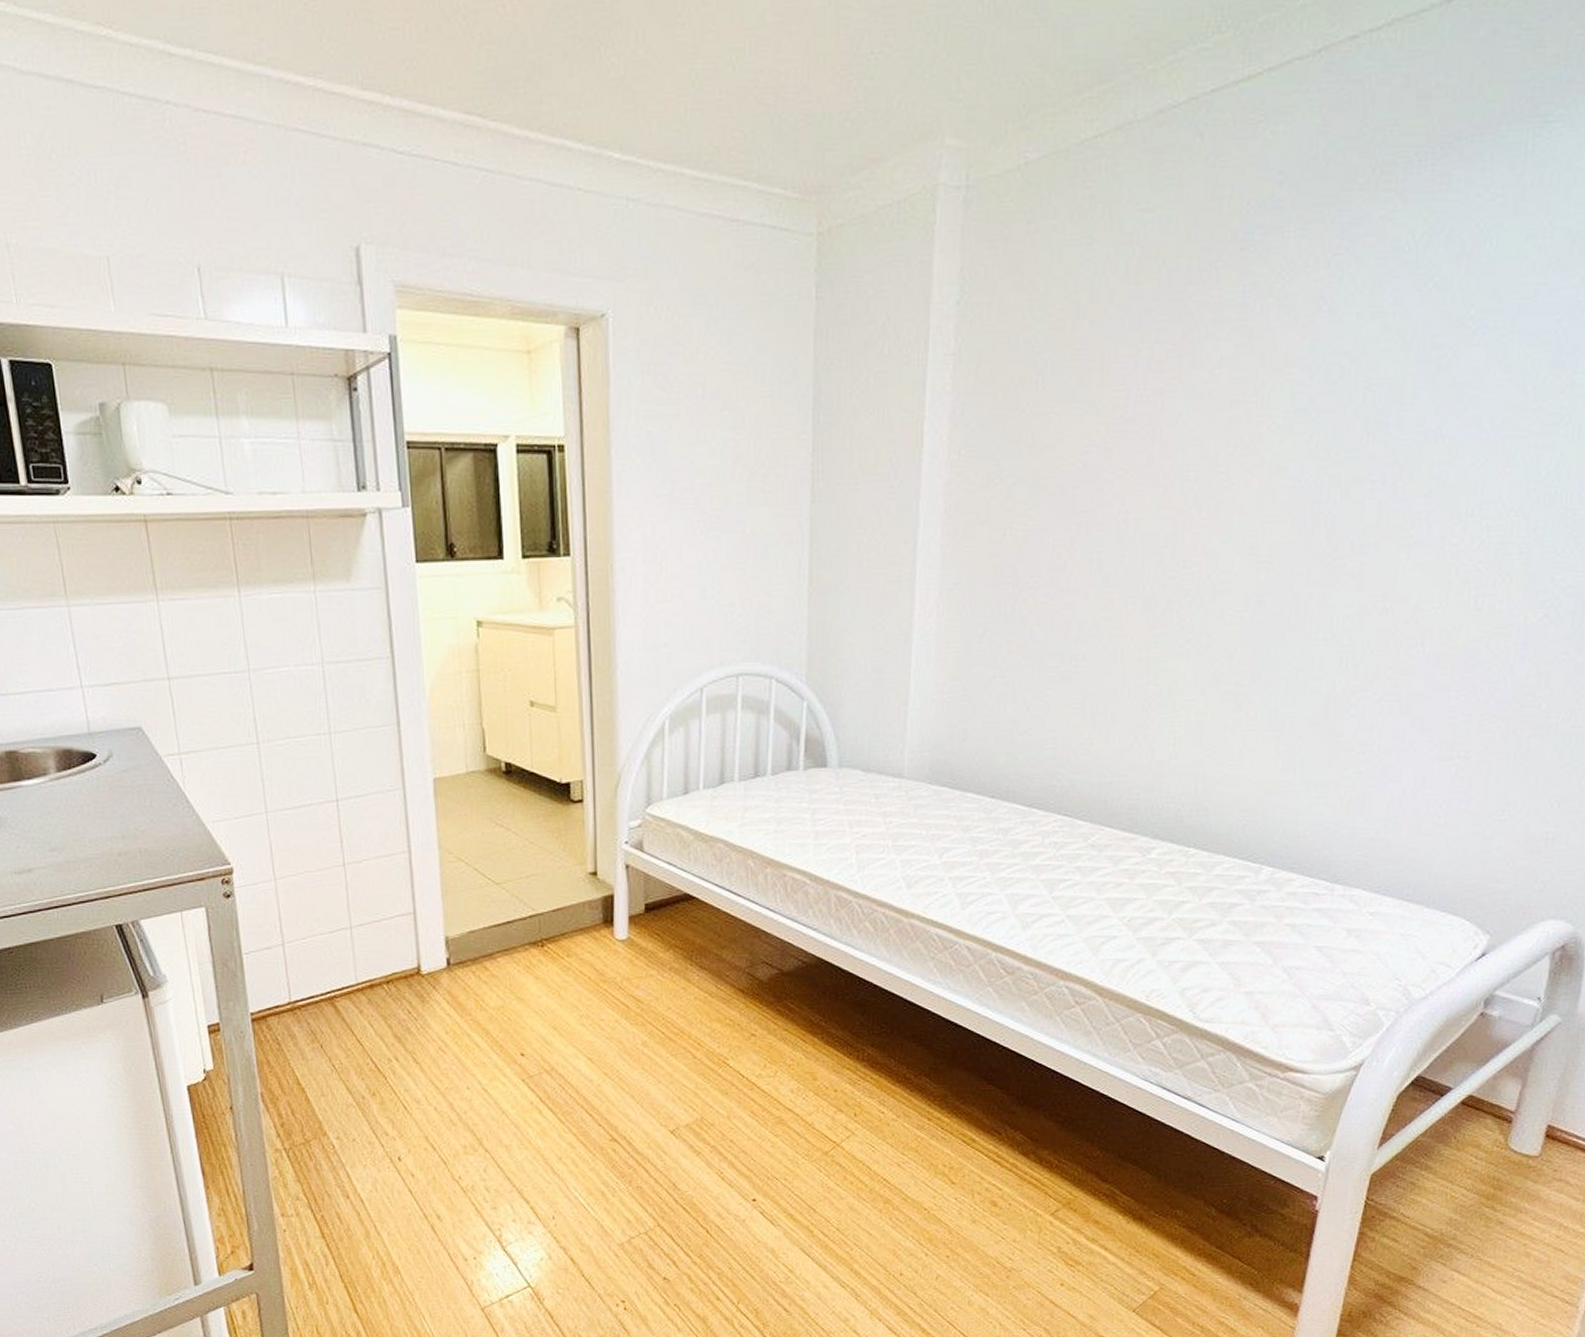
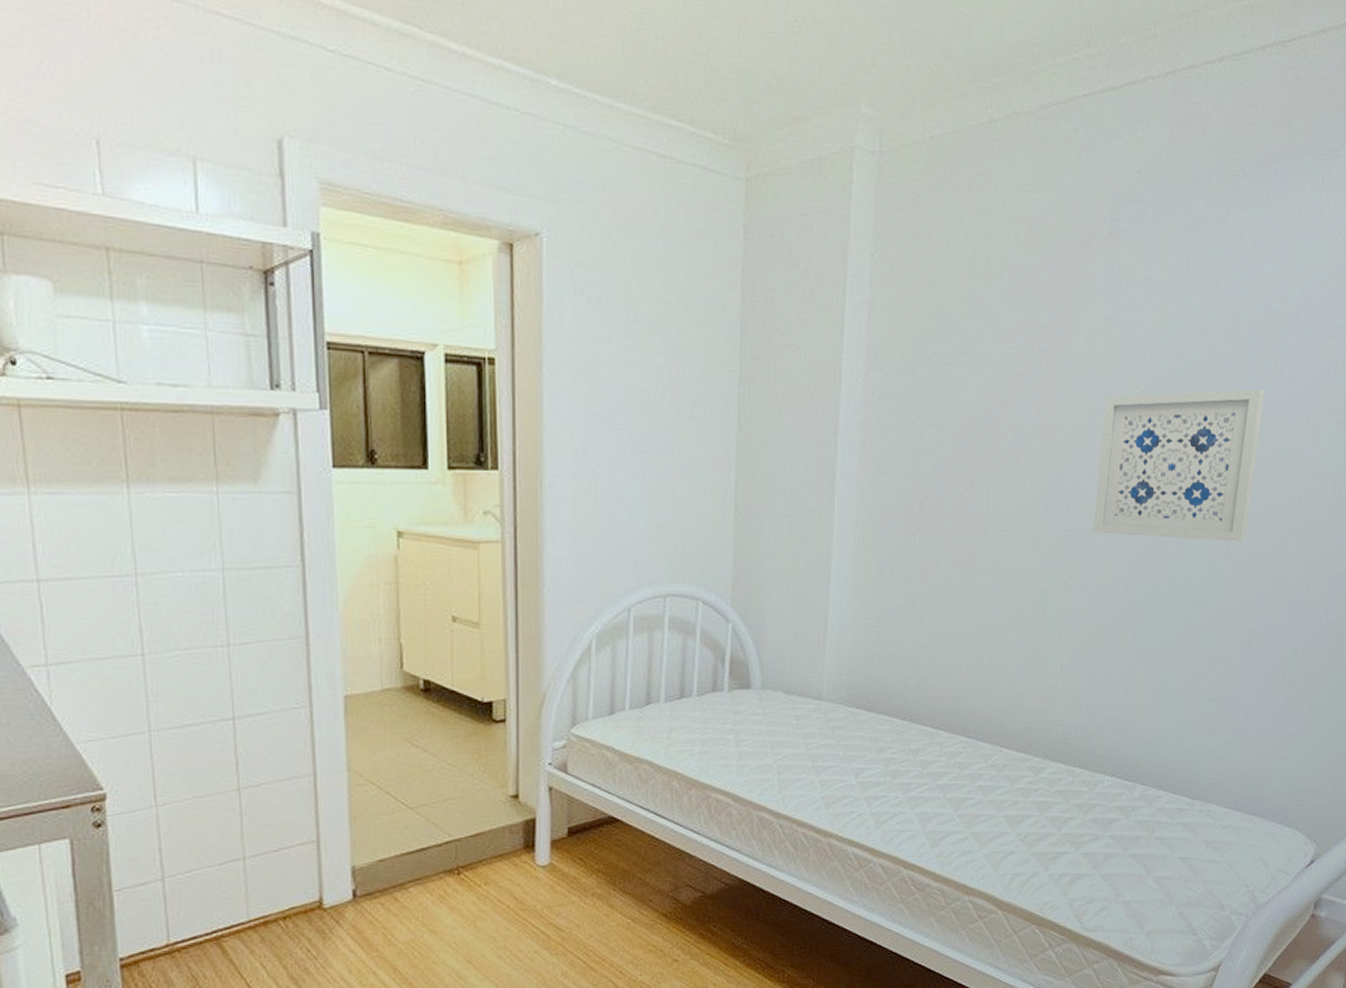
wall art: none [1215,415,1438,594] -> present [1093,389,1265,542]

